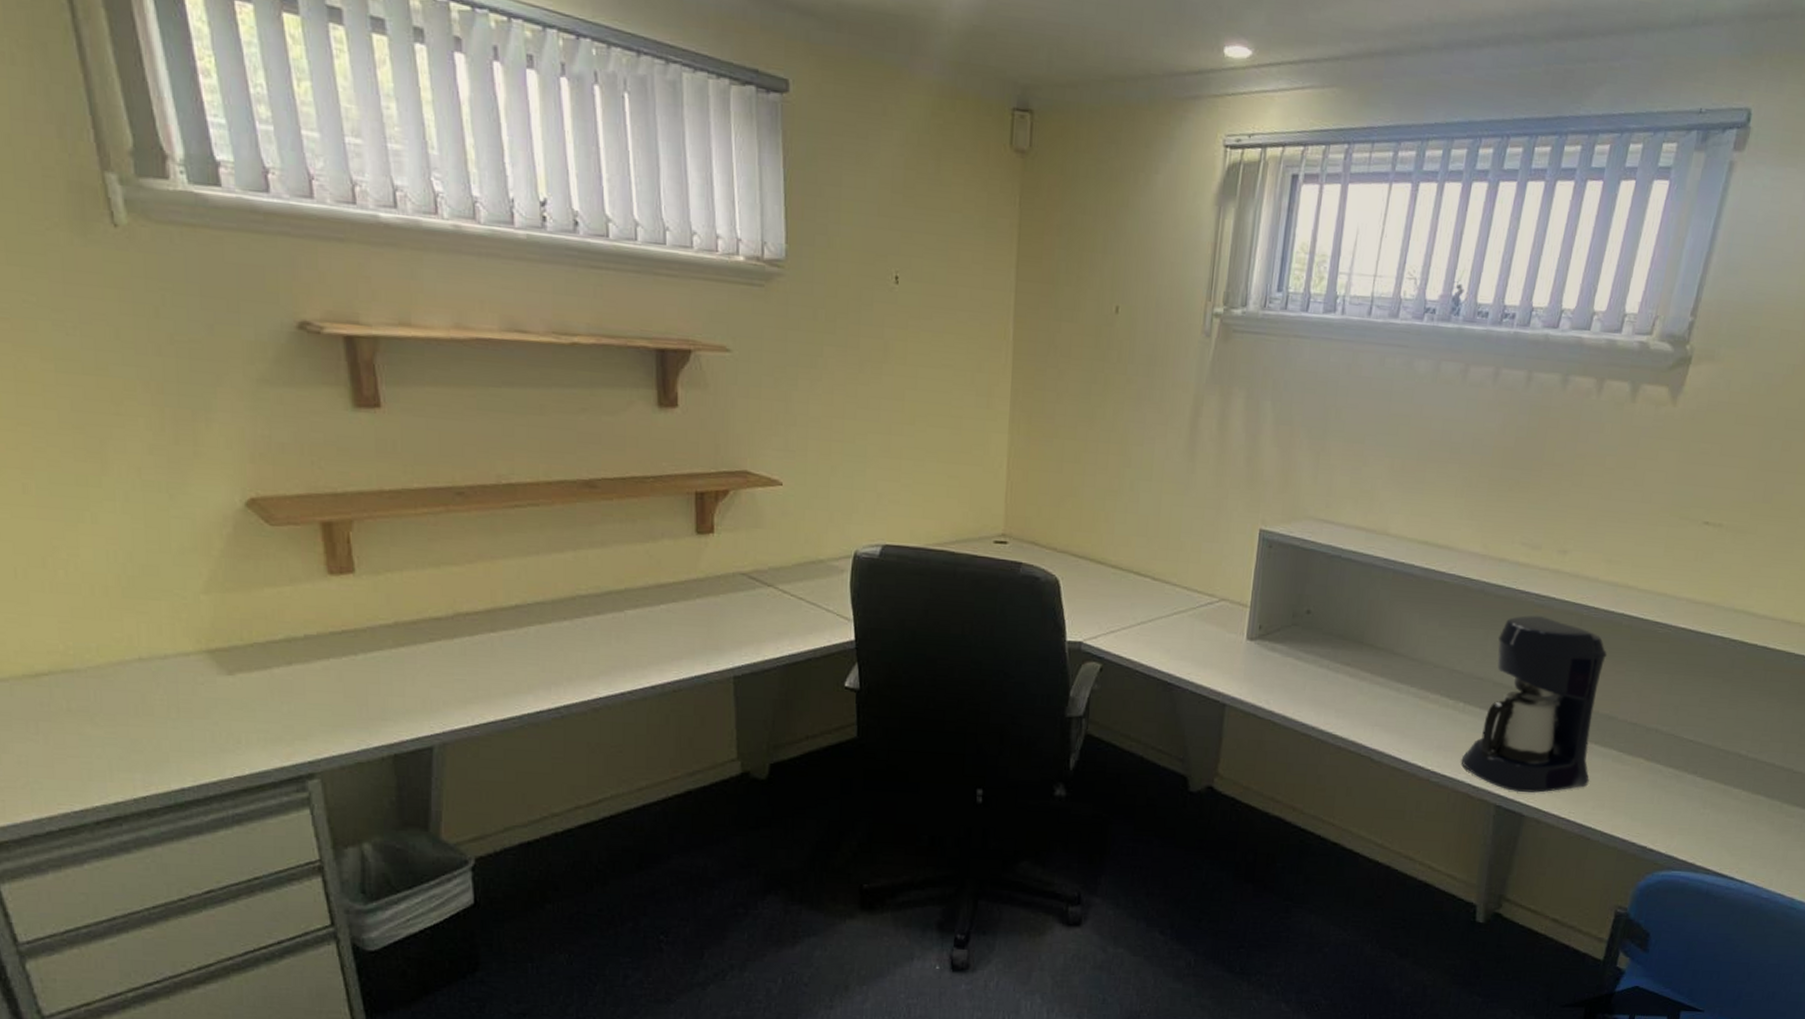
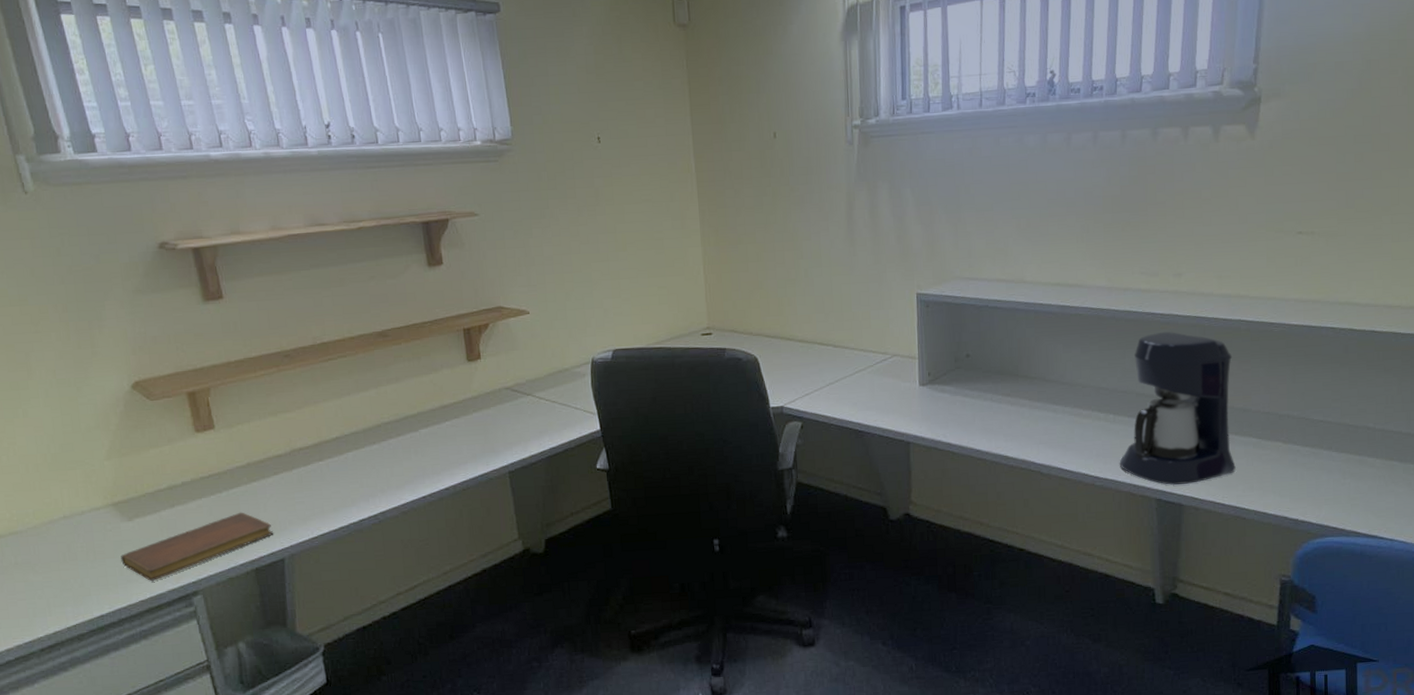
notebook: none [214,682,423,754] -> present [121,512,274,581]

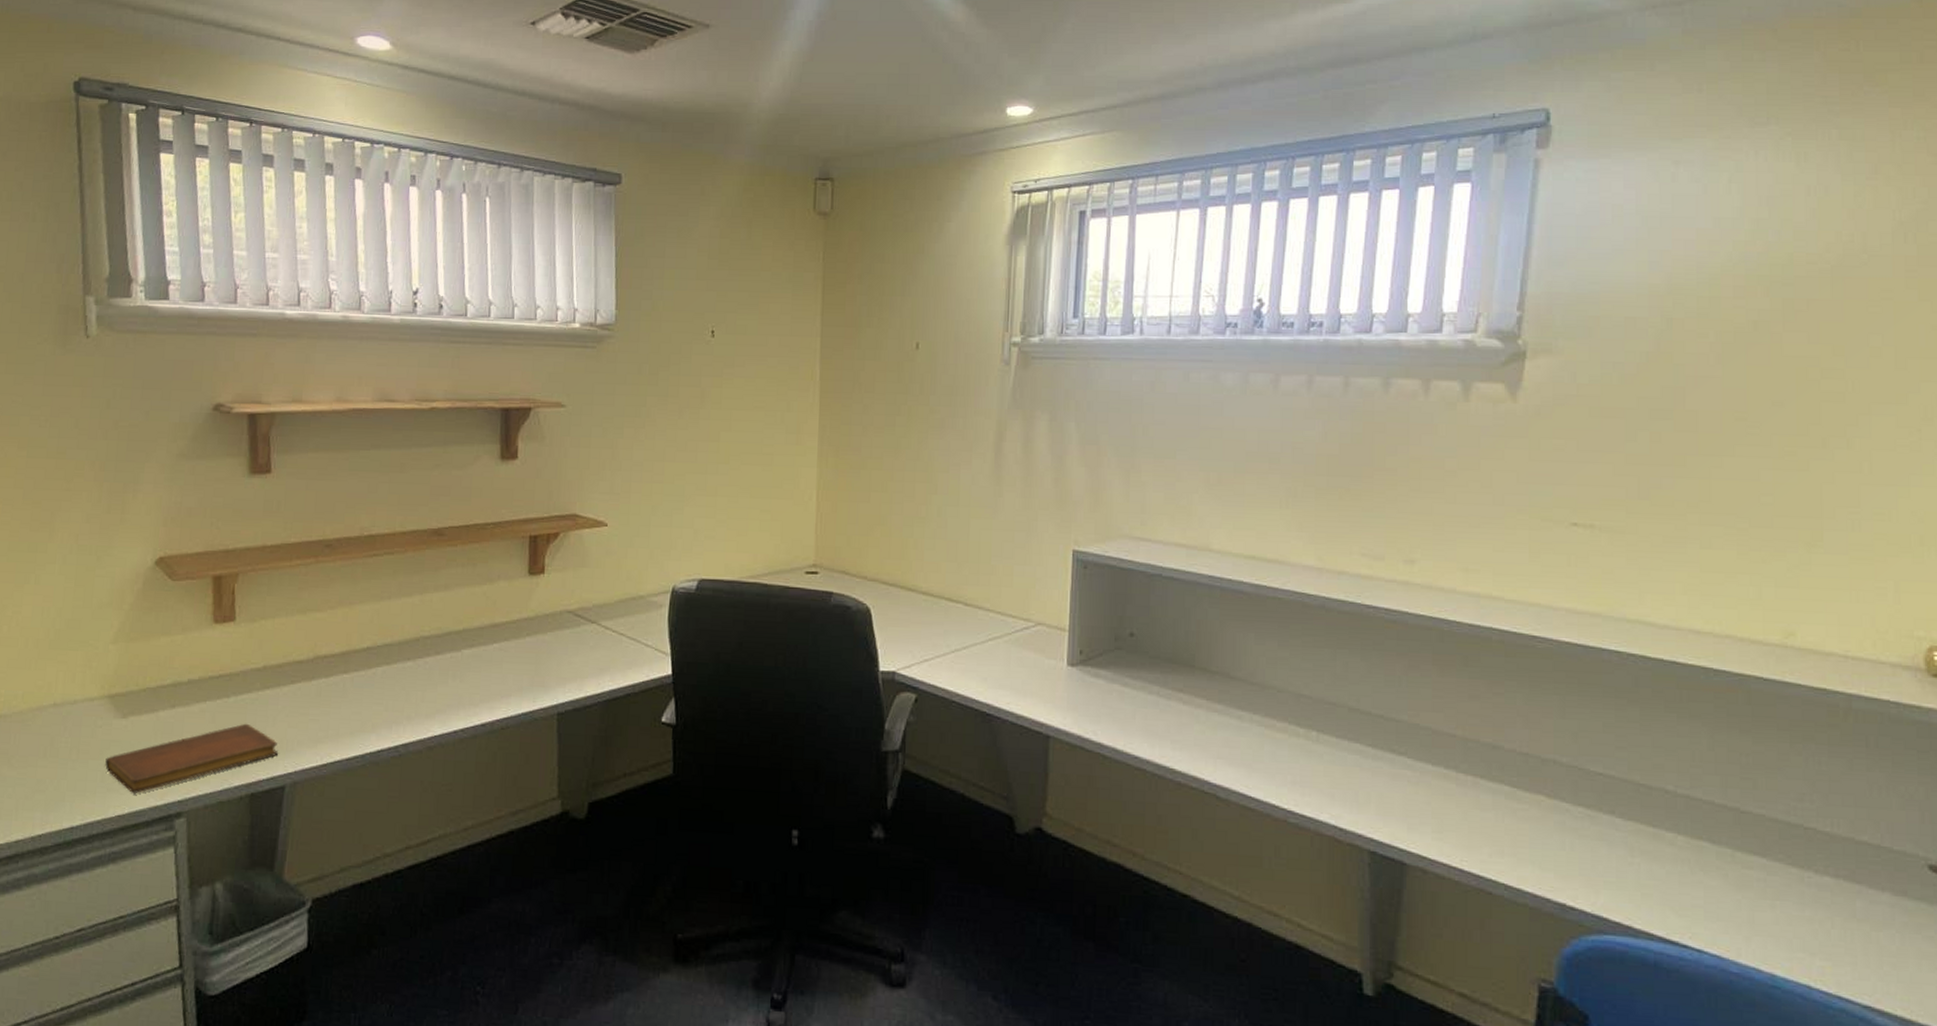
coffee maker: present [1119,331,1236,486] -> none [1322,631,1480,836]

